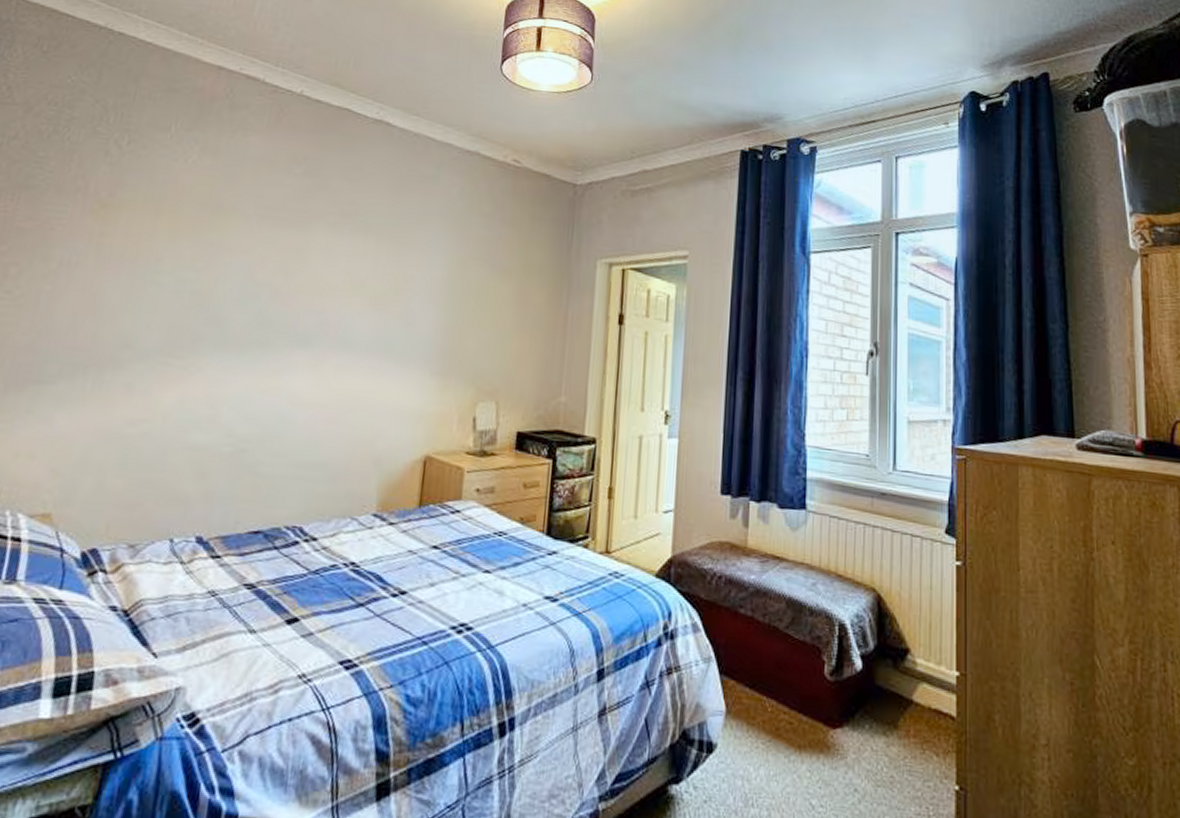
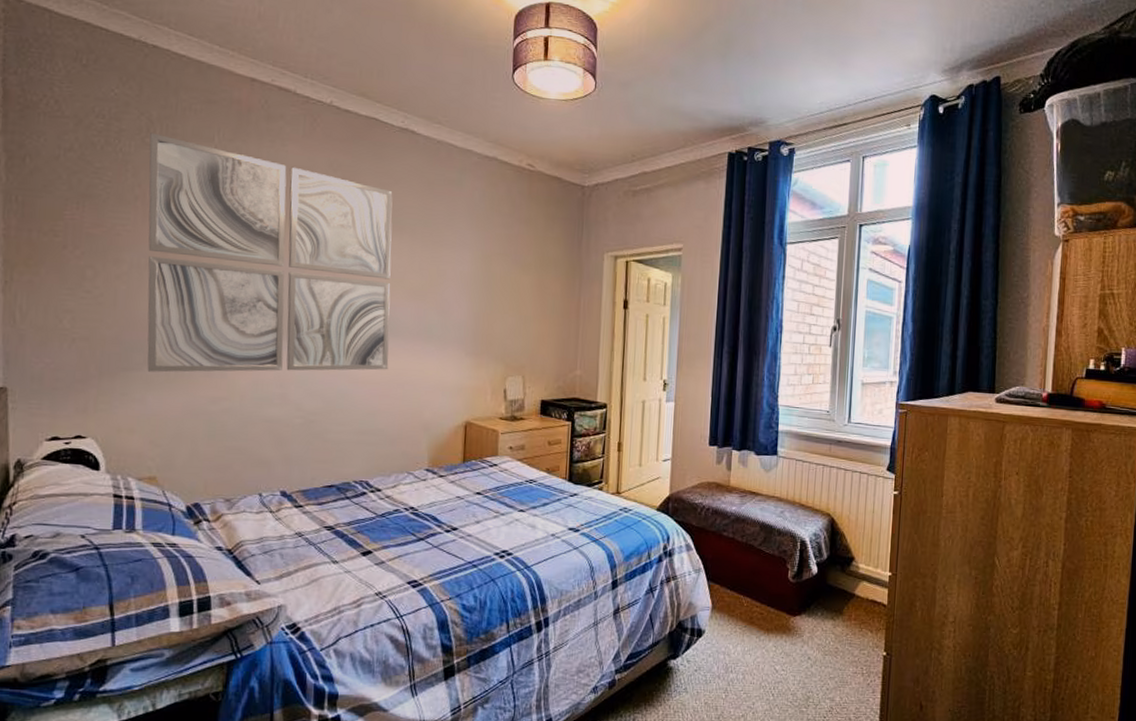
wall art: none [60,121,361,391] -> present [147,132,393,373]

